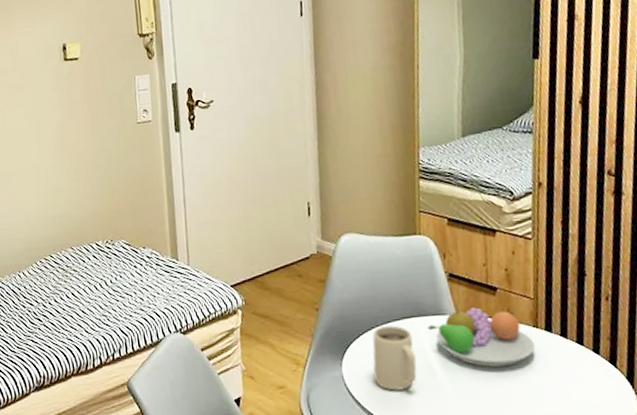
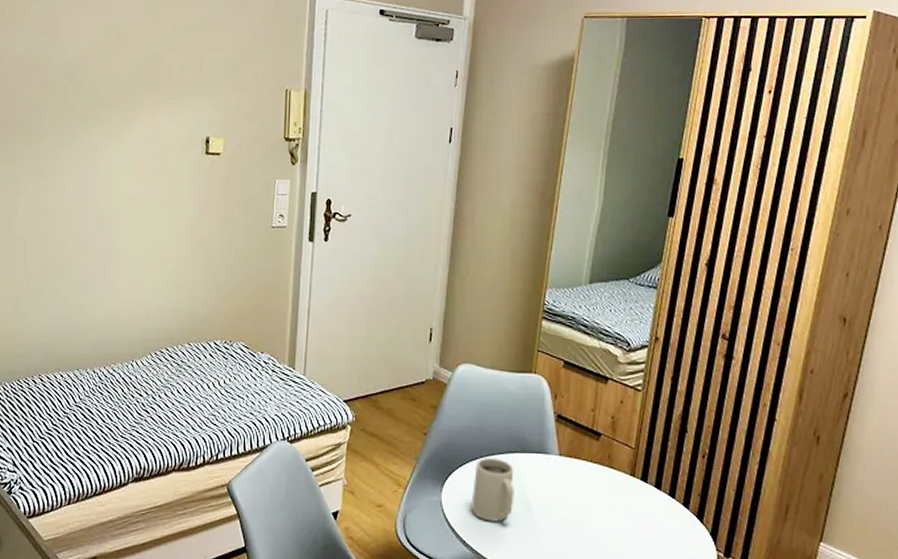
fruit bowl: present [427,304,535,368] -> none [530,444,629,511]

